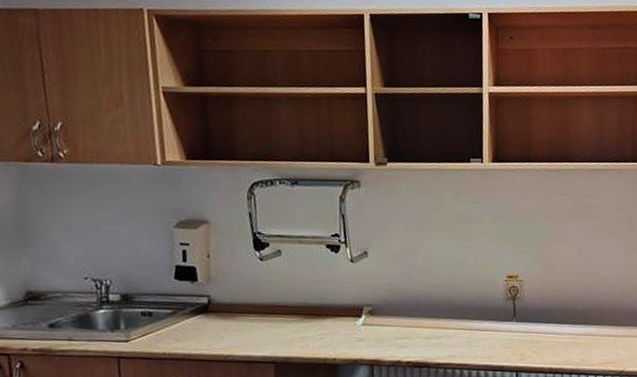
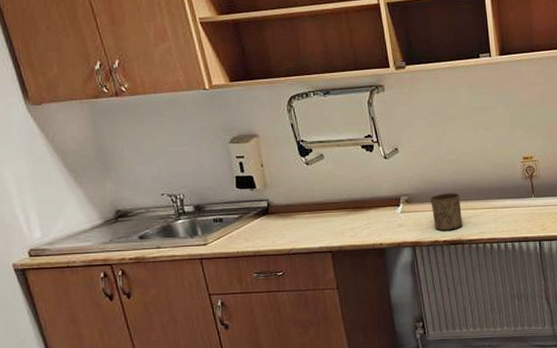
cup: none [397,307,432,351] -> present [431,193,463,231]

